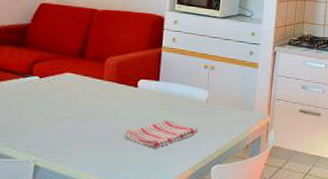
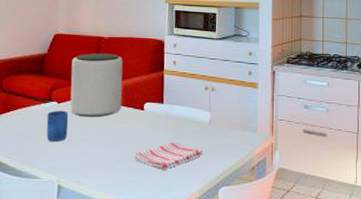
mug: none [24,85,52,119] -> present [46,110,69,141]
plant pot: none [54,26,118,94] -> present [70,53,123,117]

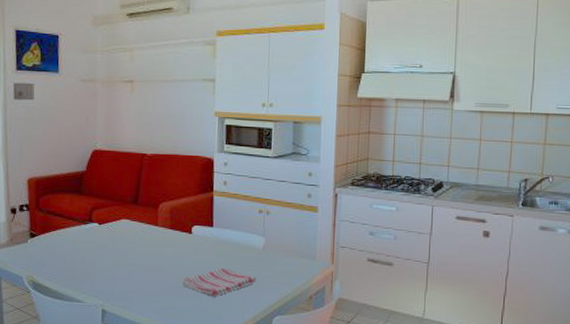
mug: present [46,110,69,141] -> none [87,232,111,265]
plant pot: present [70,53,123,117] -> none [112,171,169,240]

